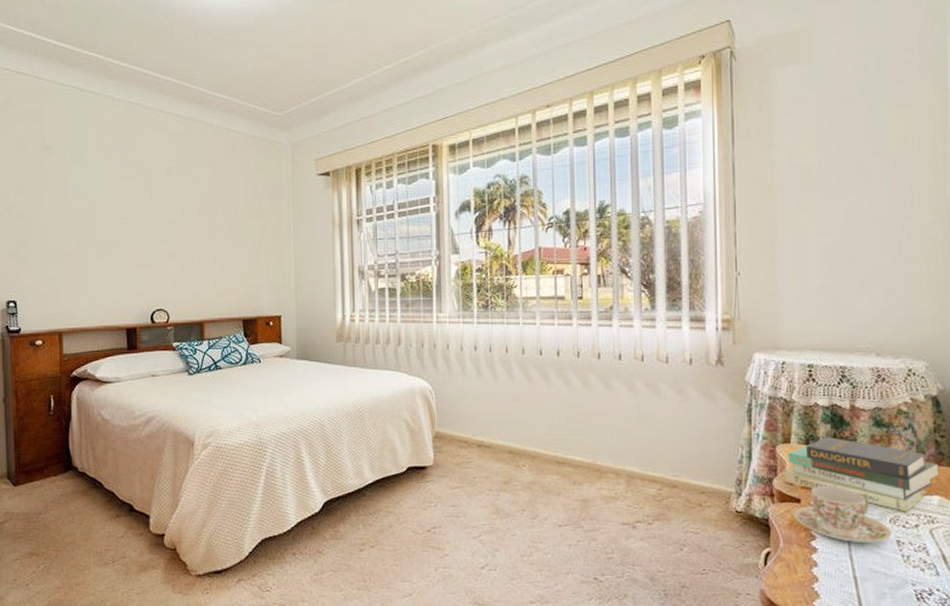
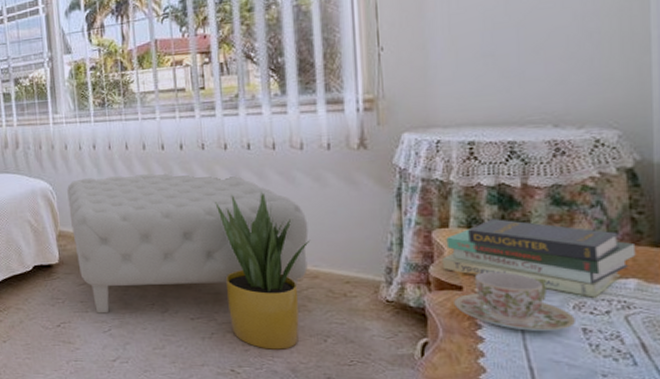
ottoman: none [446,378,670,519] -> present [67,173,309,314]
planter: none [587,400,672,558] -> present [215,190,311,349]

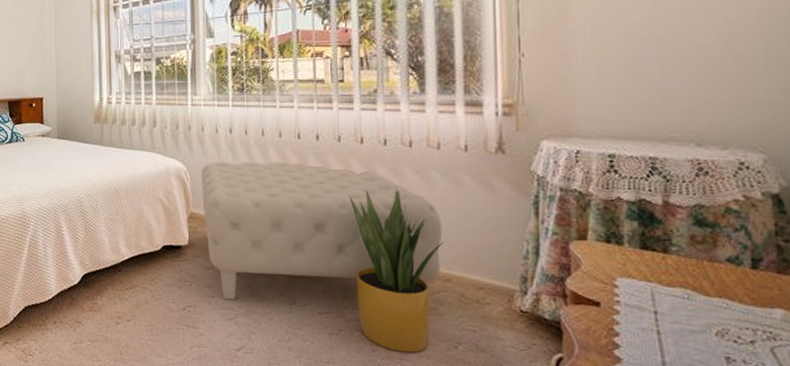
books: present [442,219,636,298] -> none [579,235,783,326]
teacup: present [454,272,575,332] -> none [591,289,718,358]

